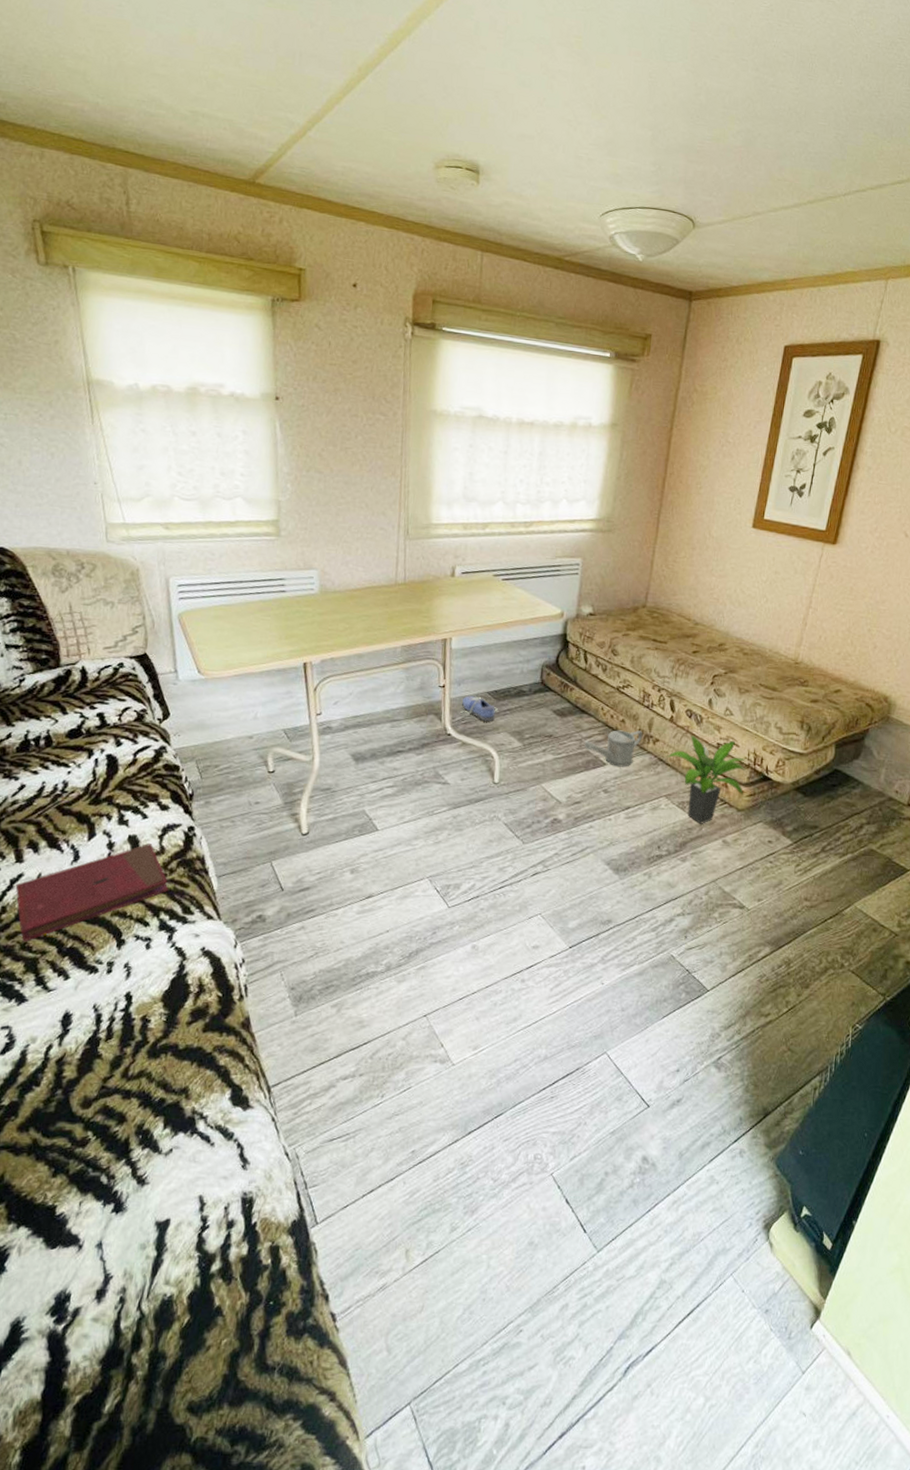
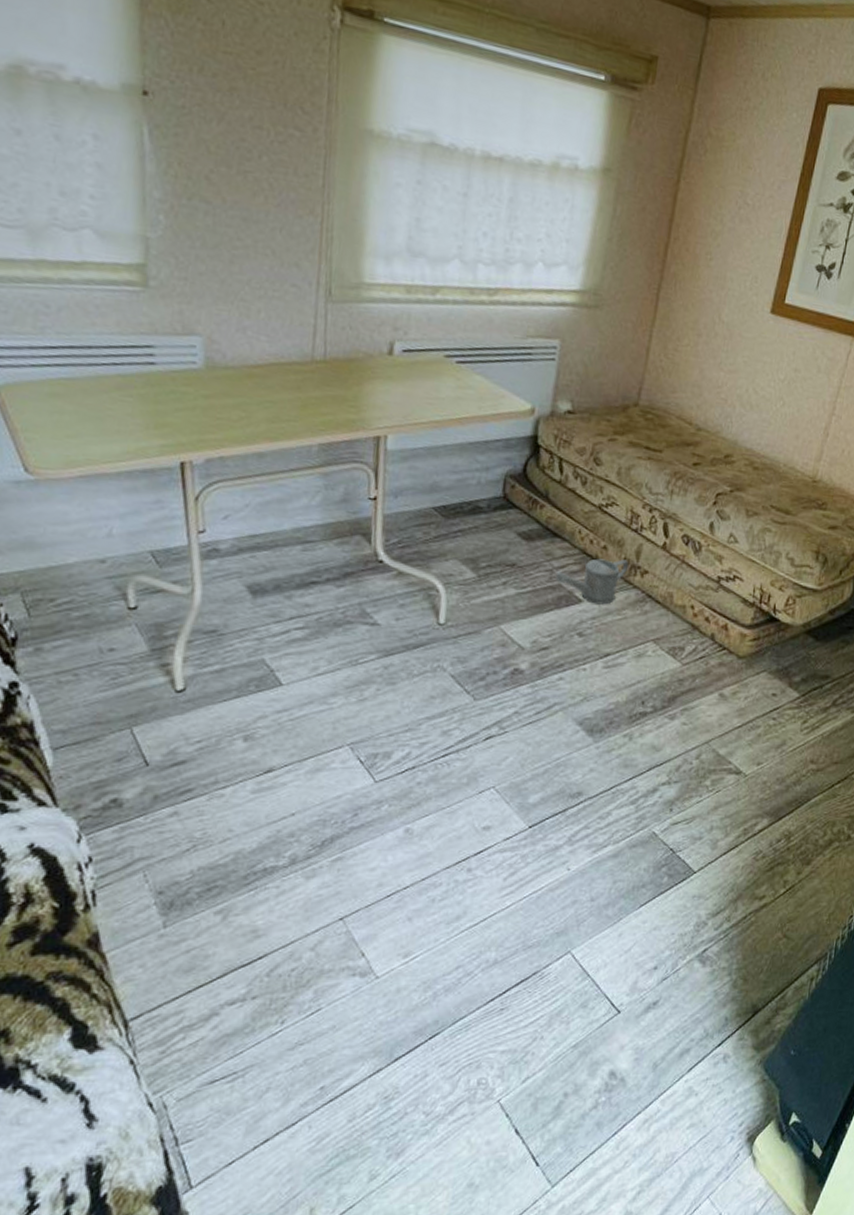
shoe: present [460,695,498,721] -> none [396,511,446,545]
potted plant: present [666,735,746,824] -> none [656,566,750,674]

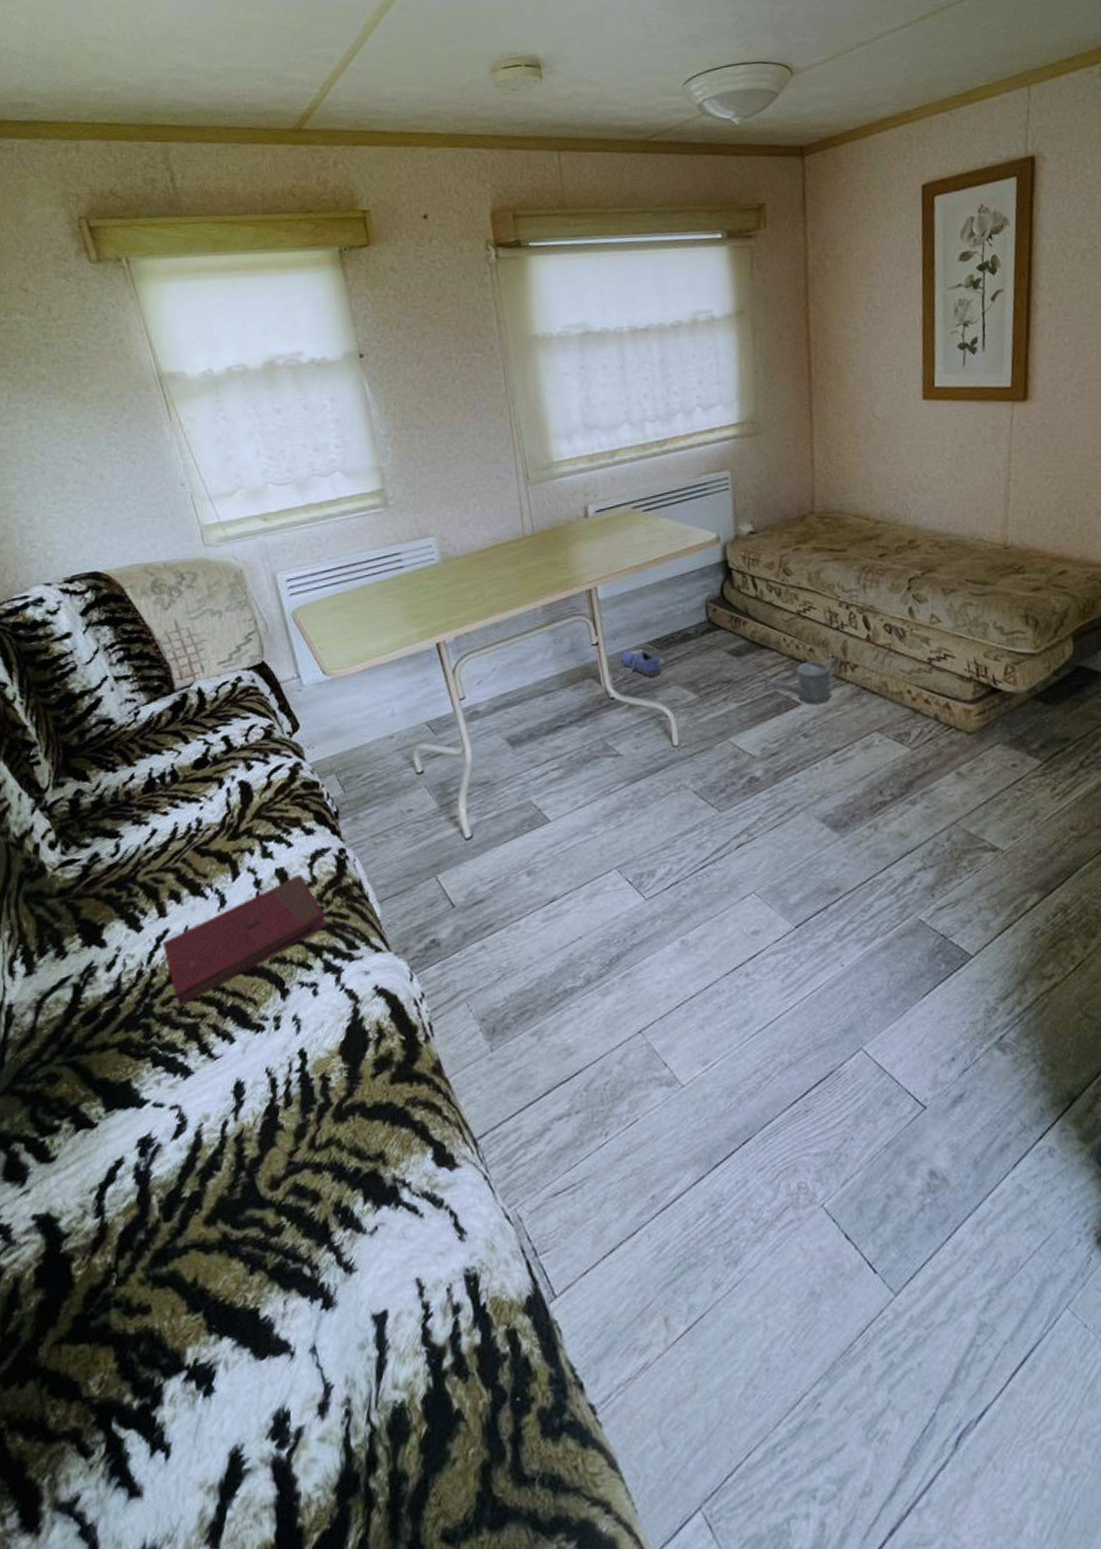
shoe: none [396,511,446,545] -> present [621,649,663,676]

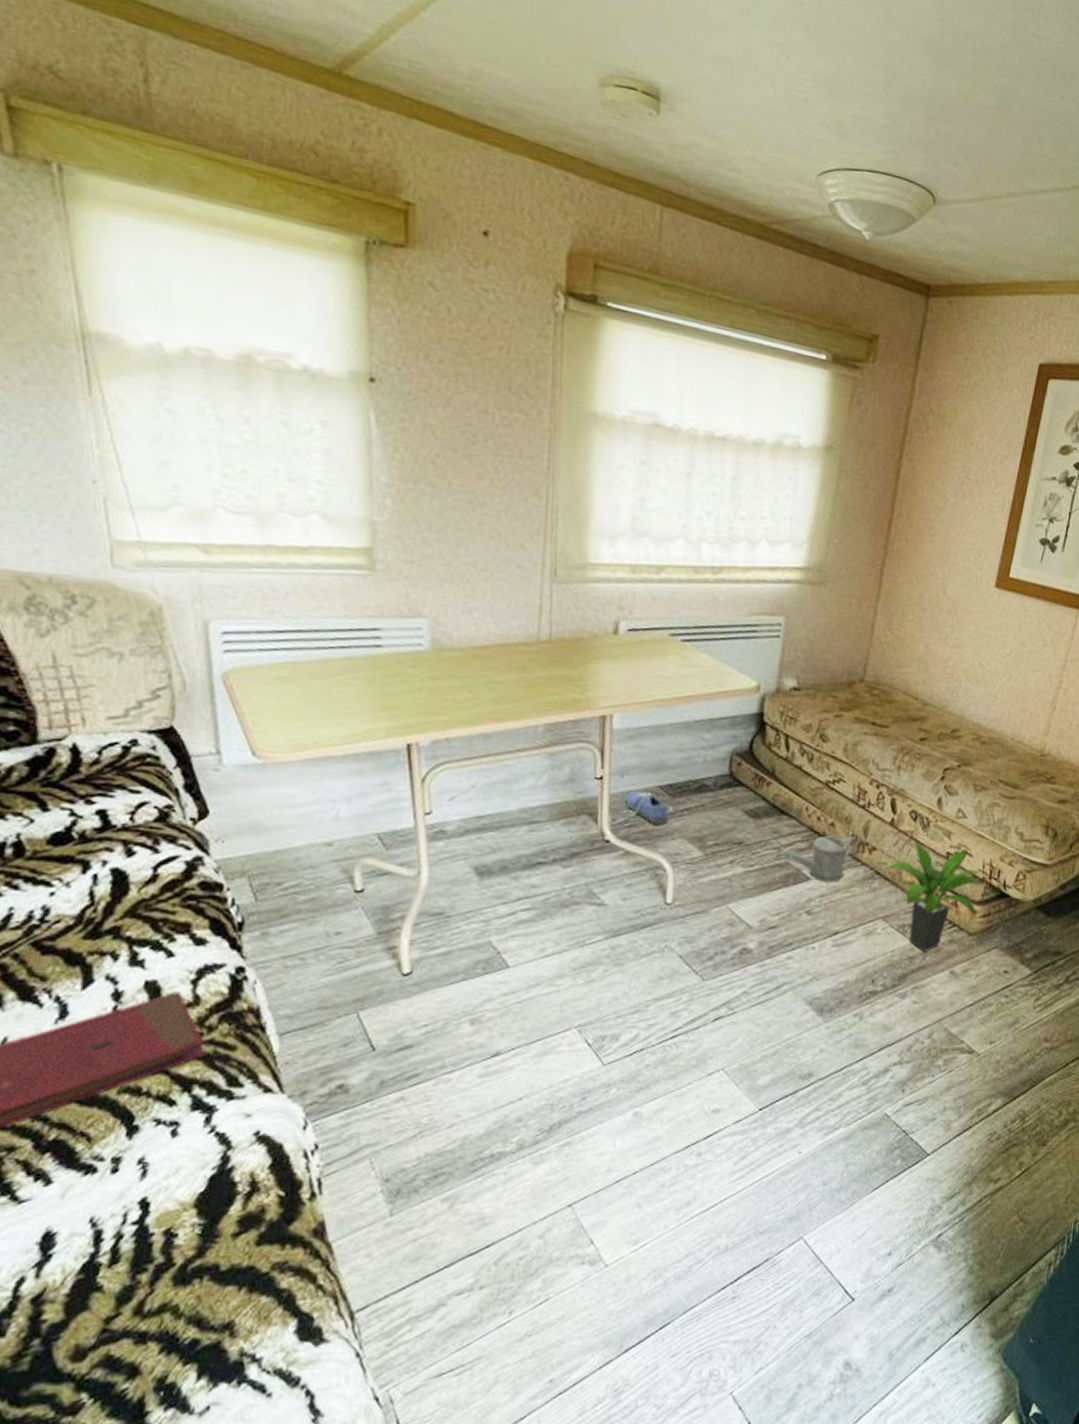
potted plant: none [870,651,971,757] -> present [884,842,980,952]

